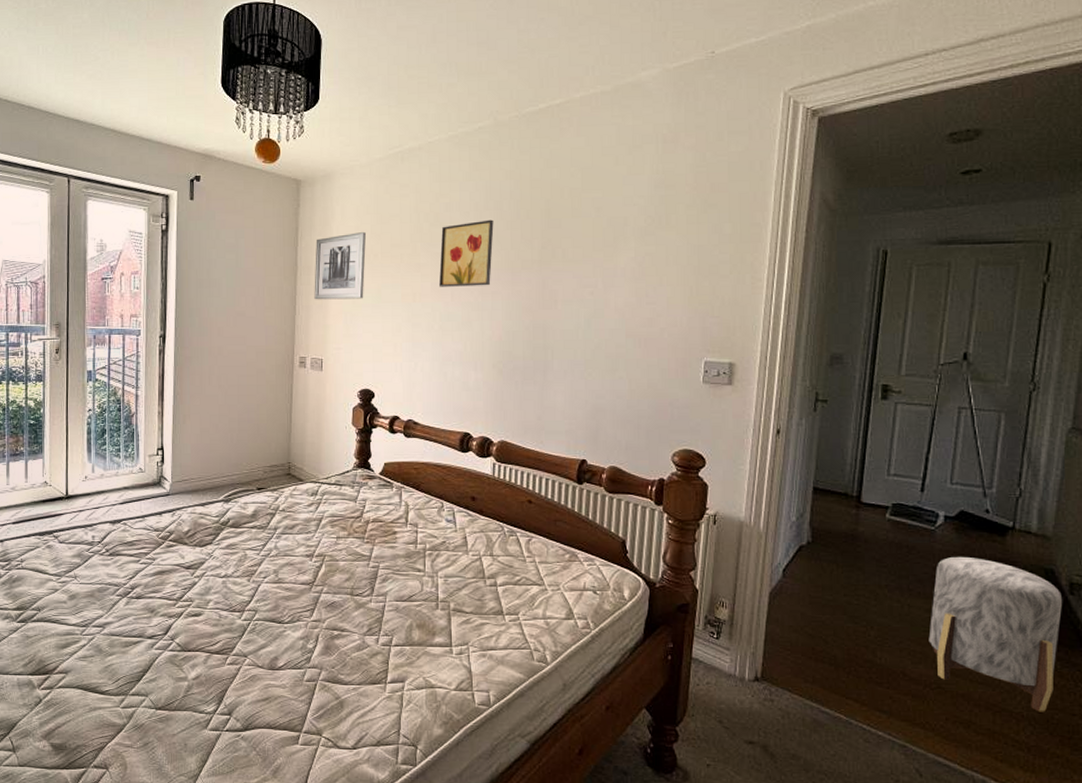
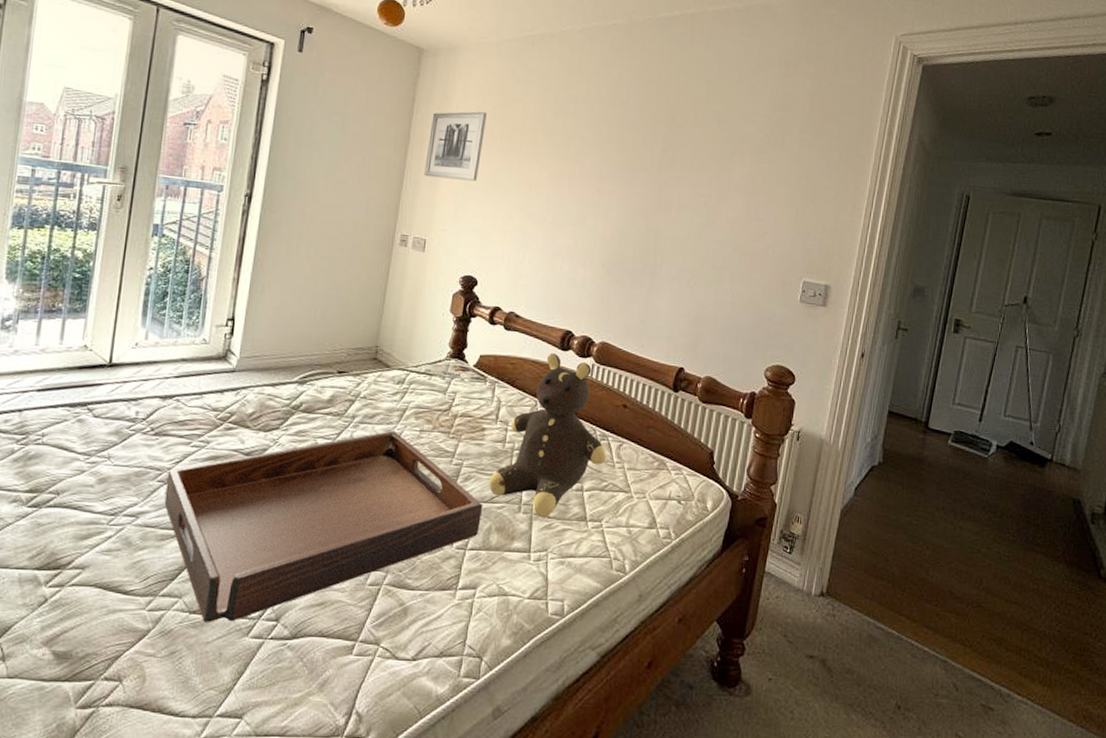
serving tray: none [124,540,403,717] -> present [164,431,483,622]
teddy bear: none [406,455,516,613] -> present [489,353,606,517]
wall art: present [438,219,494,287] -> none [556,117,618,184]
stool: present [928,556,1063,712] -> none [974,483,1086,631]

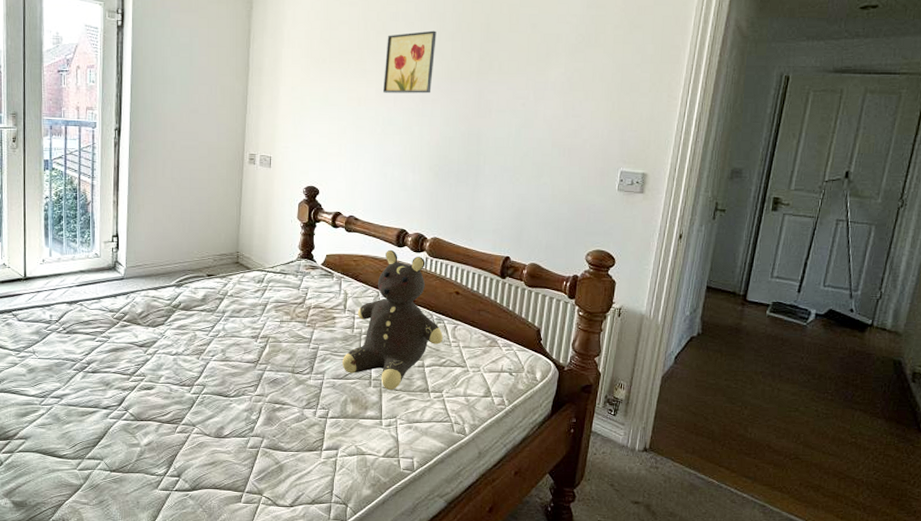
serving tray: present [164,431,483,622] -> none [80,323,339,478]
wall art: present [424,111,487,181] -> none [264,37,315,101]
wall art: none [556,117,618,184] -> present [382,30,437,94]

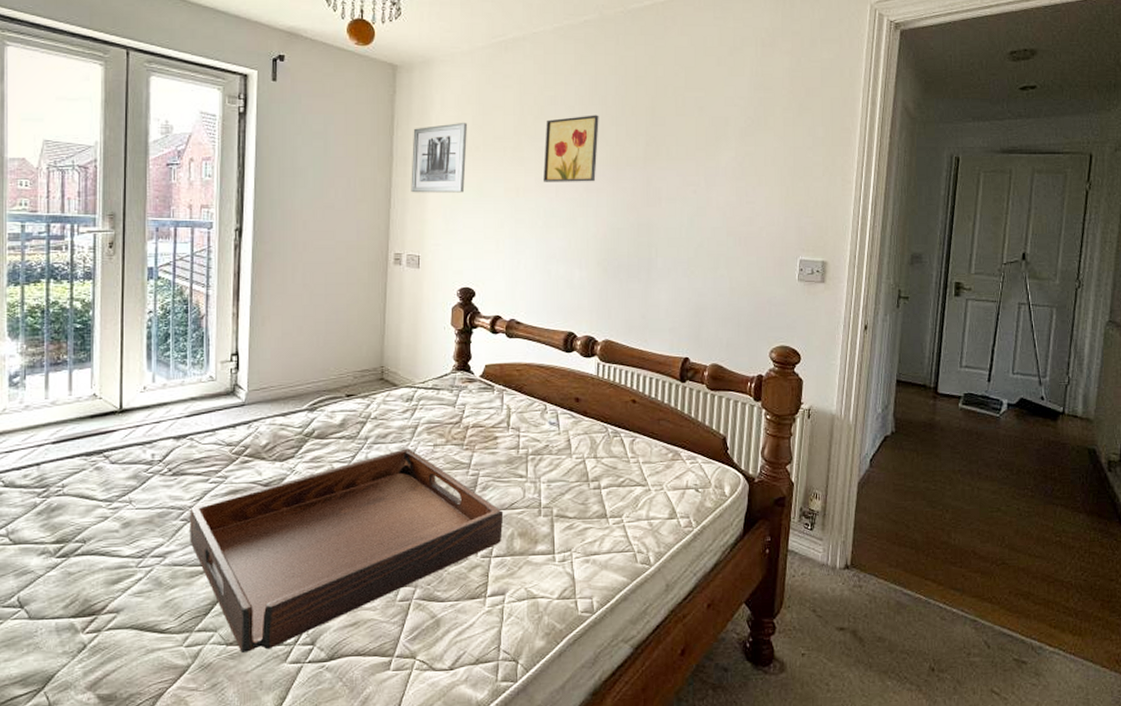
serving tray: none [80,323,339,478] -> present [189,448,504,652]
wall art: none [264,37,315,101] -> present [411,123,467,193]
teddy bear: present [342,249,443,390] -> none [507,355,620,518]

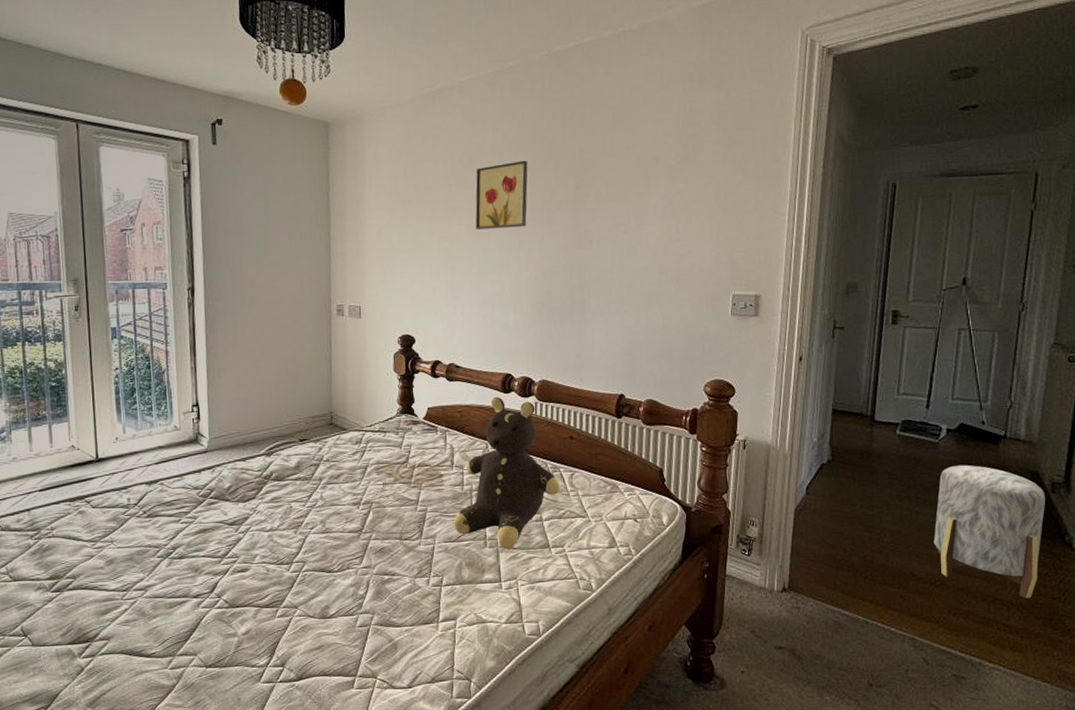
serving tray: present [189,448,504,652] -> none [165,487,452,674]
wall art: present [411,123,467,193] -> none [348,175,400,246]
teddy bear: none [507,355,620,518] -> present [454,396,560,549]
stool: none [995,440,1103,580] -> present [933,465,1046,599]

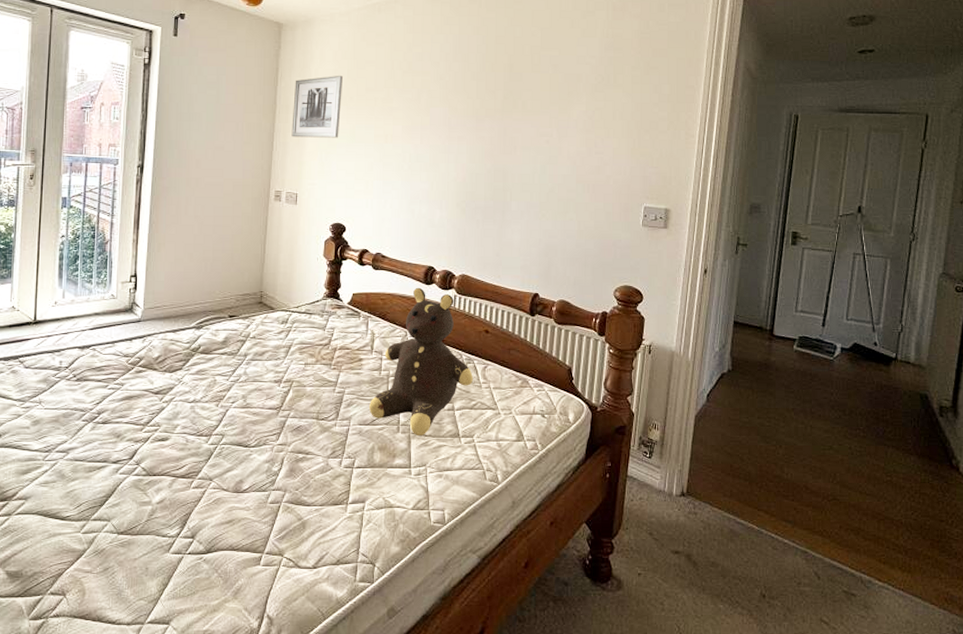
wall art: none [348,175,400,246] -> present [291,76,343,138]
wall art: present [475,160,528,230] -> none [409,70,461,131]
stool: present [933,465,1046,599] -> none [827,383,934,519]

